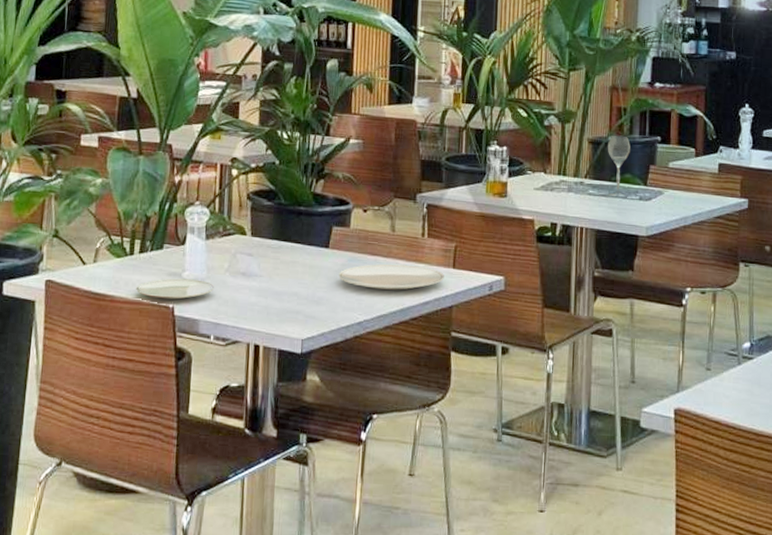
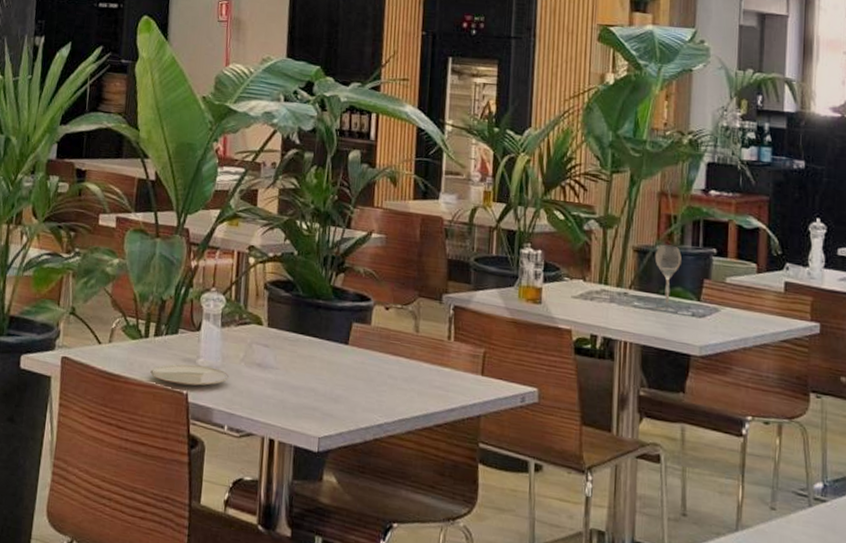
plate: present [338,263,444,291] -> none [358,364,472,395]

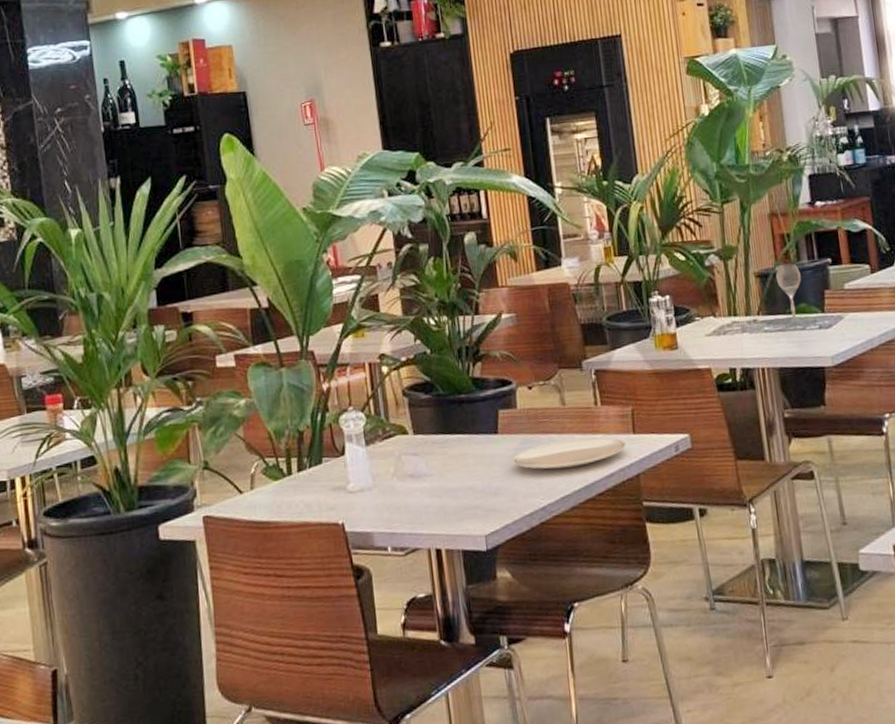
plate: present [150,364,230,386] -> none [300,489,384,517]
plate: none [358,364,472,395] -> present [513,437,626,470]

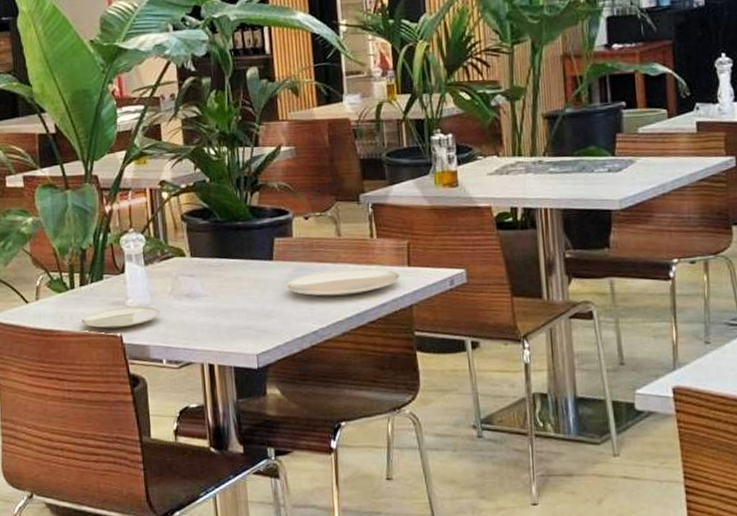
plate: none [300,489,384,517] -> present [81,306,161,329]
wineglass: present [775,263,807,331] -> none [564,105,595,173]

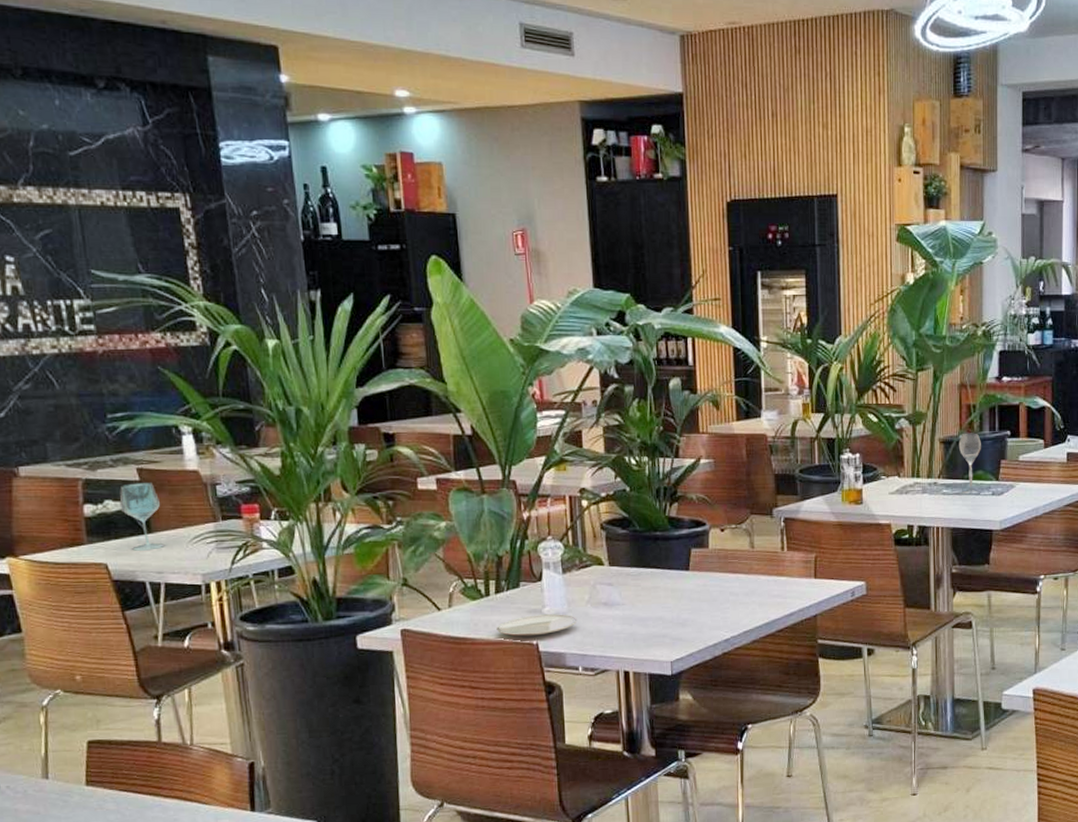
plate: present [286,267,400,297] -> none [701,579,807,606]
wineglass: none [564,105,595,173] -> present [958,433,981,495]

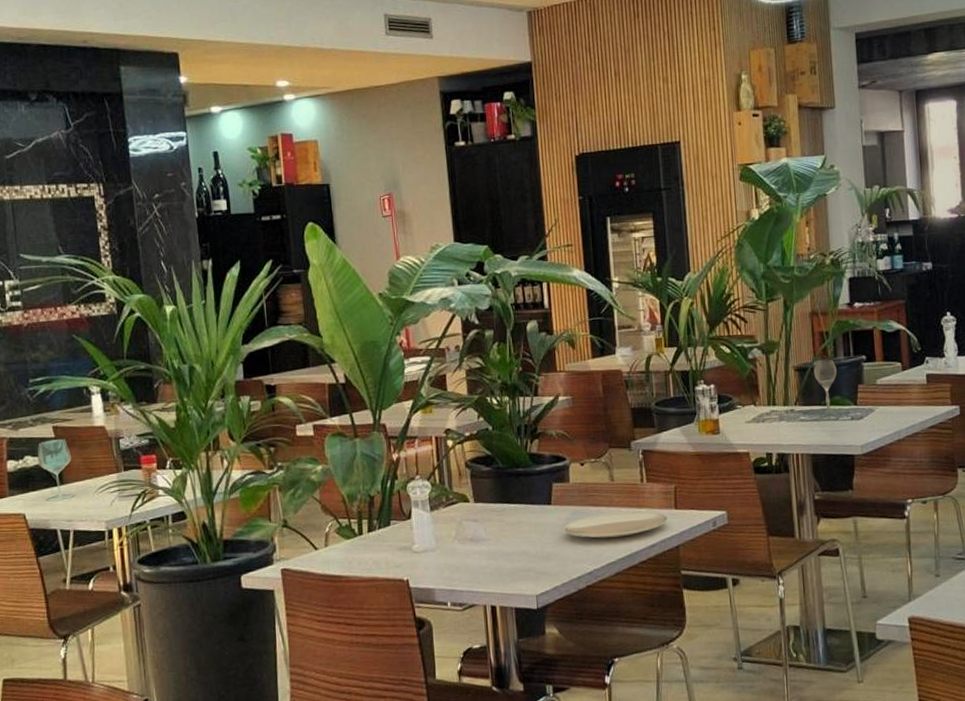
plate: present [496,614,578,637] -> none [369,550,445,574]
plate: none [701,579,807,606] -> present [564,510,668,539]

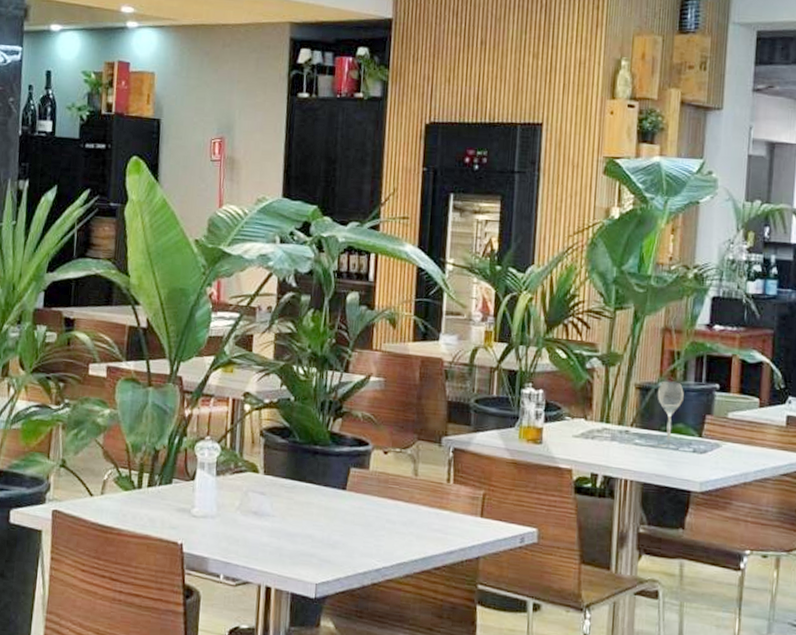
plate: present [564,510,668,539] -> none [356,509,471,538]

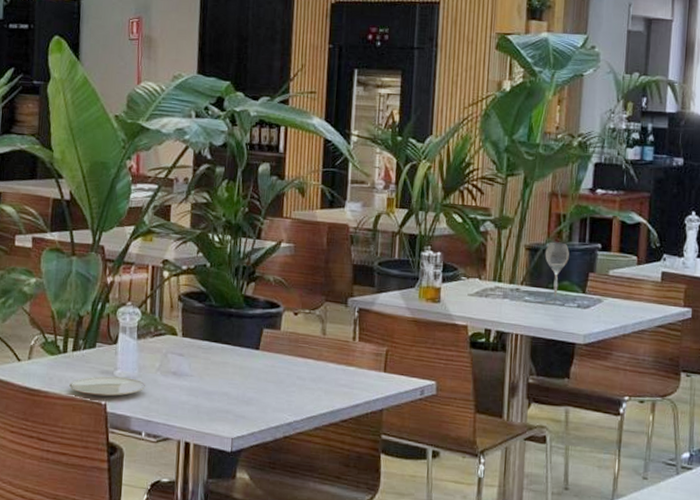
plate: none [144,514,225,536] -> present [69,376,146,397]

